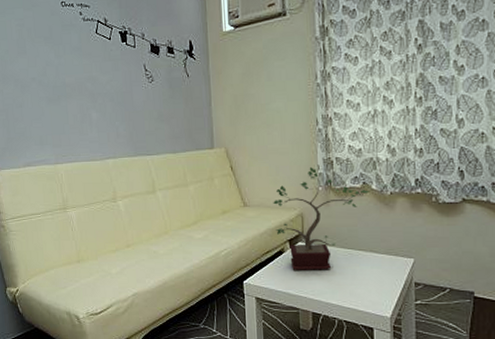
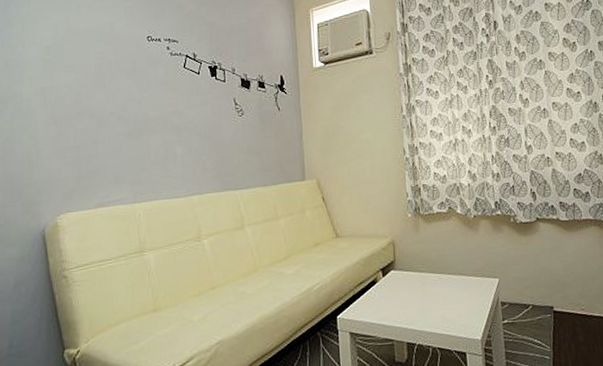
potted plant: present [273,166,369,270] -> none [365,194,455,300]

